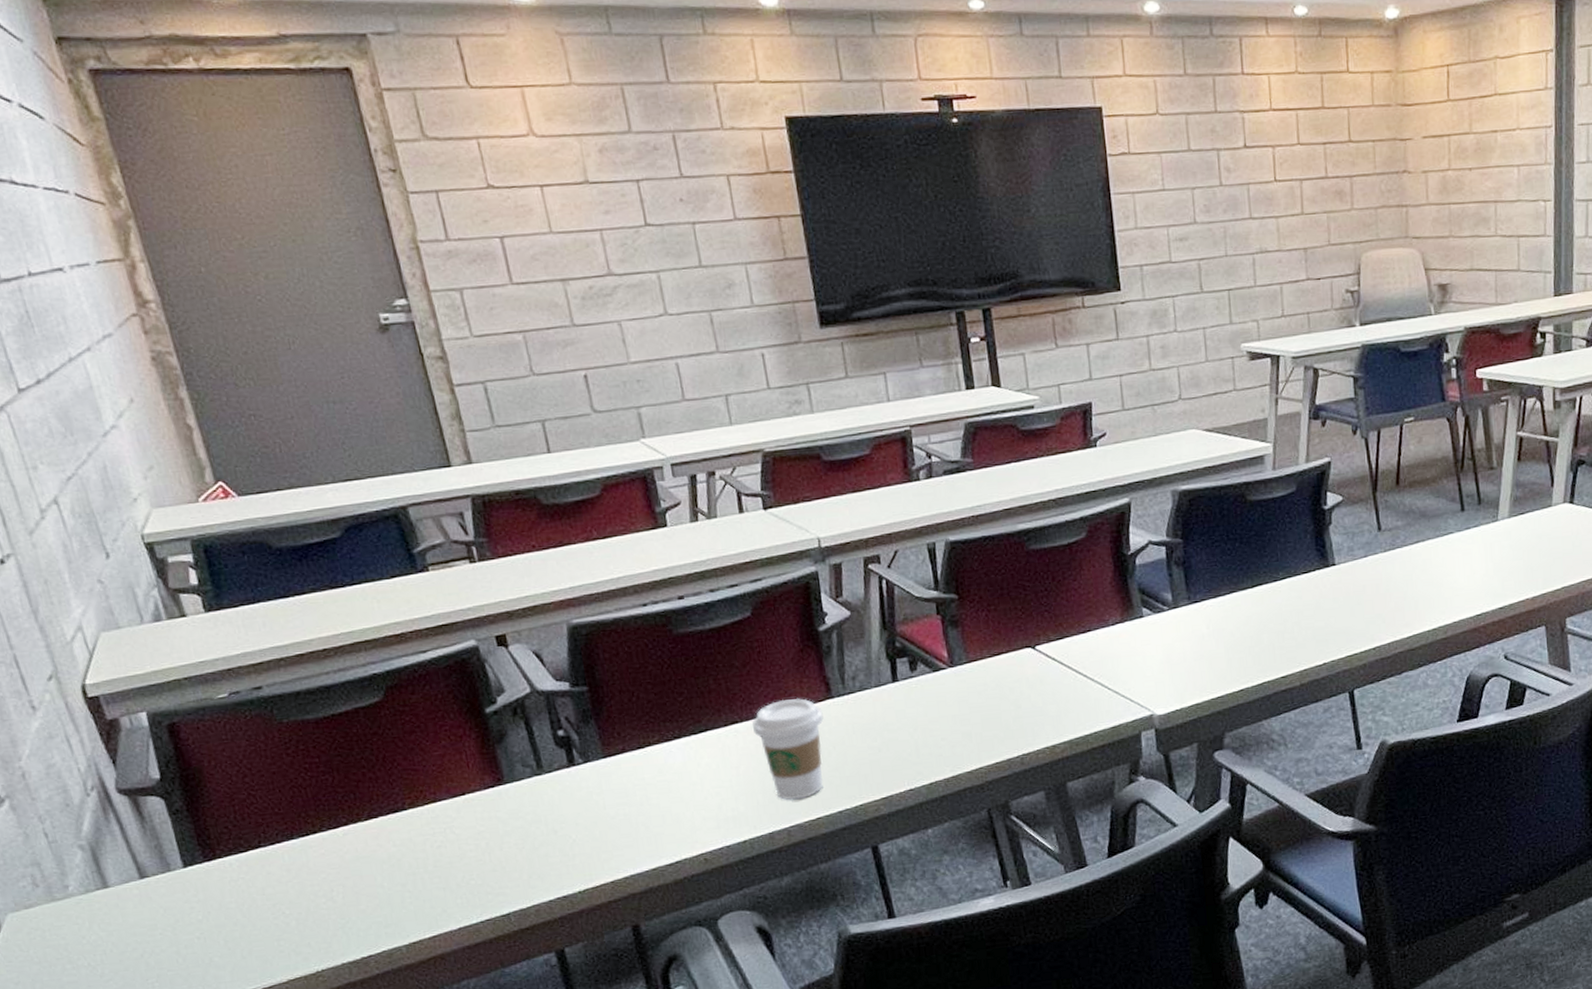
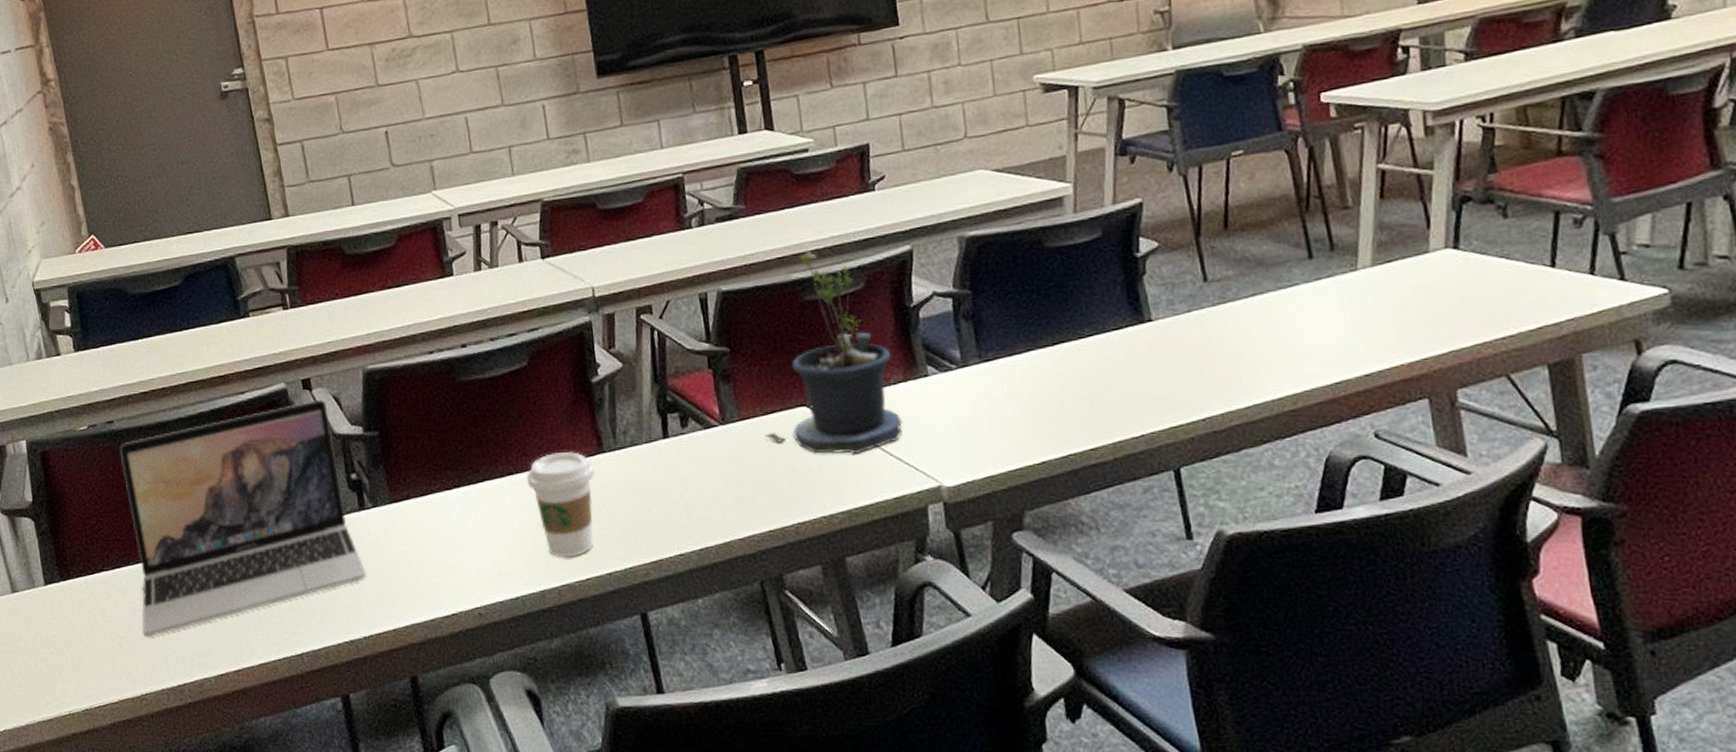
laptop: none [271,656,580,912] -> present [119,399,367,637]
potted plant: none [992,502,1120,691] -> present [765,250,903,455]

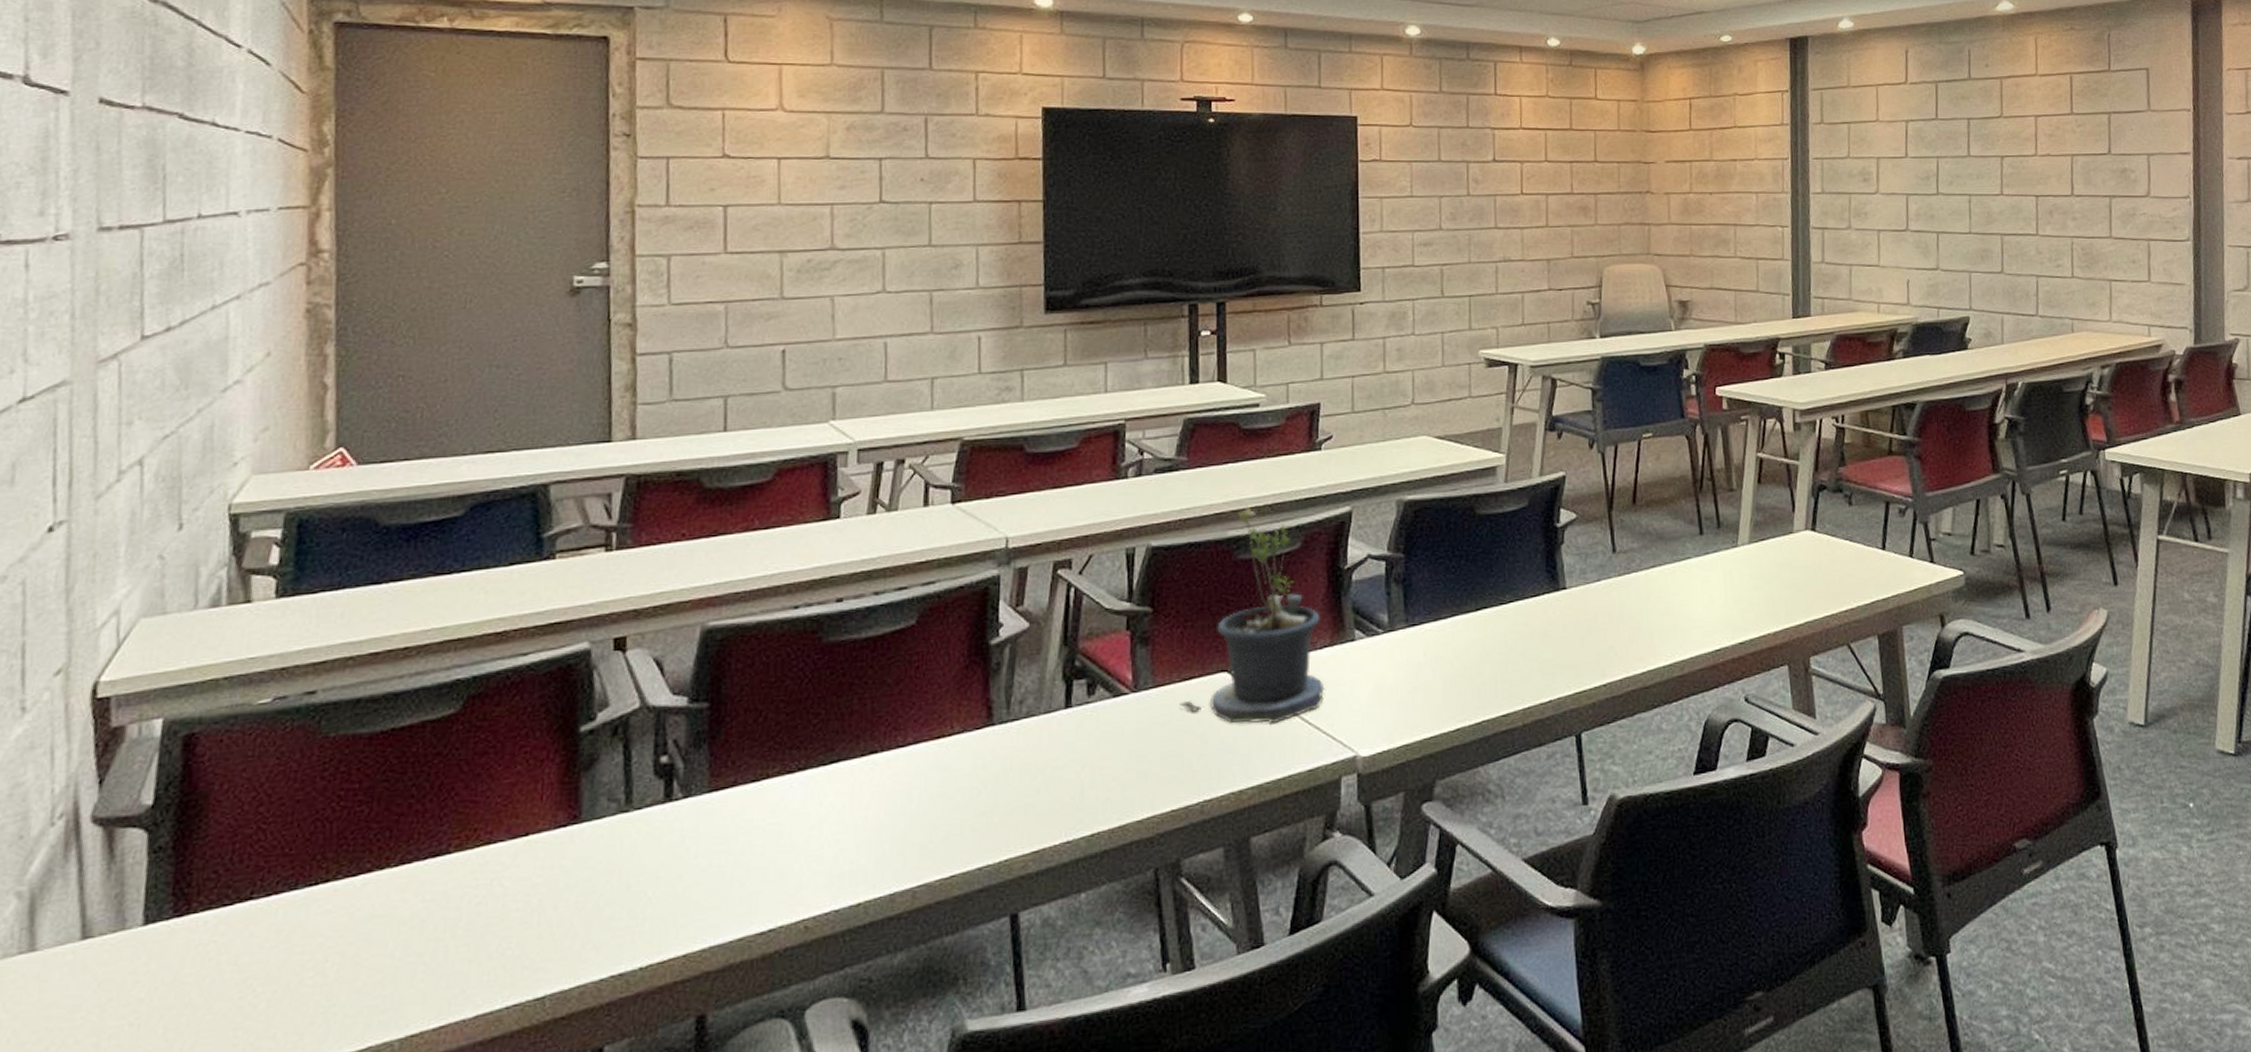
laptop: present [119,399,367,637] -> none [296,663,659,990]
coffee cup: present [527,451,595,558] -> none [894,723,979,852]

